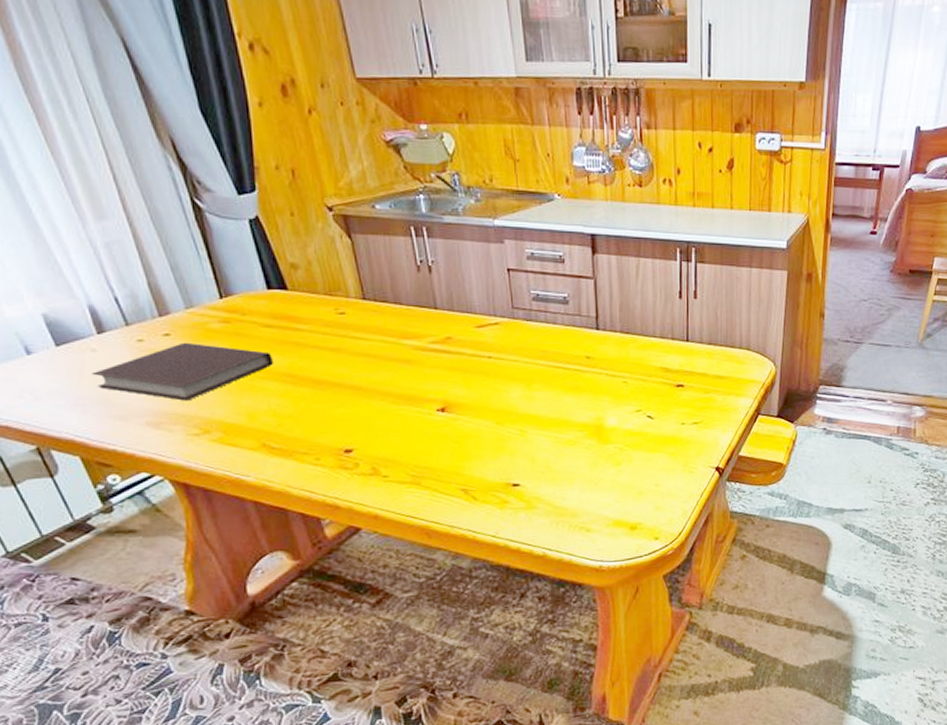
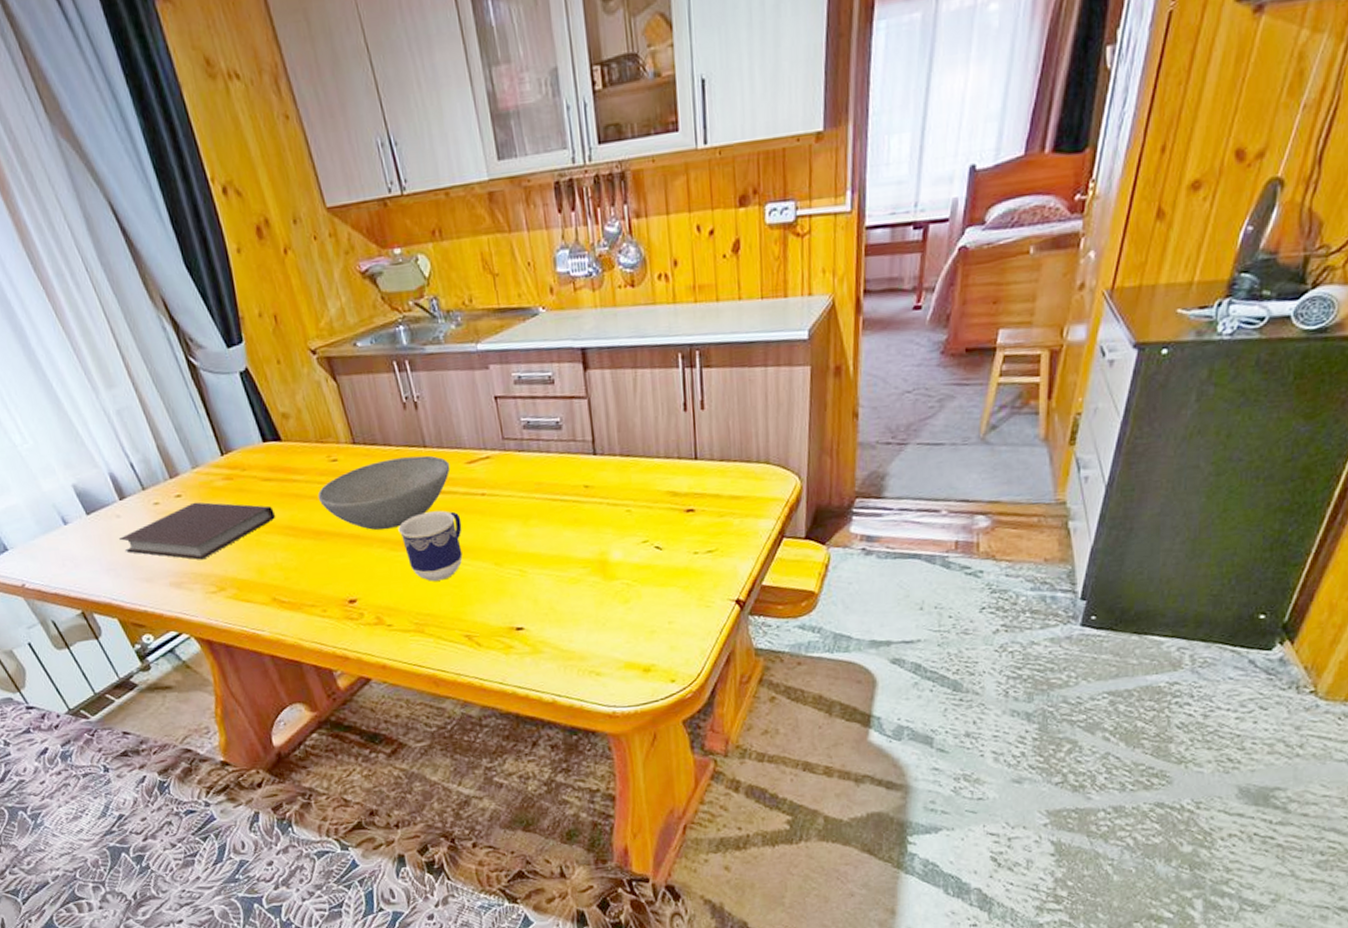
bowl: none [321,317,459,384] -> present [317,455,451,531]
cup: none [402,370,467,436] -> present [398,511,463,581]

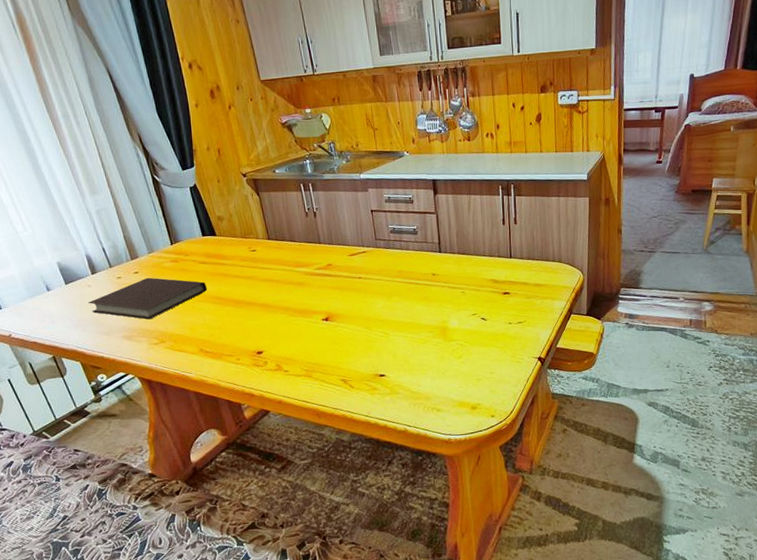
bowl: present [317,455,451,531] -> none [239,249,337,302]
cup: present [398,511,463,581] -> none [297,289,344,339]

